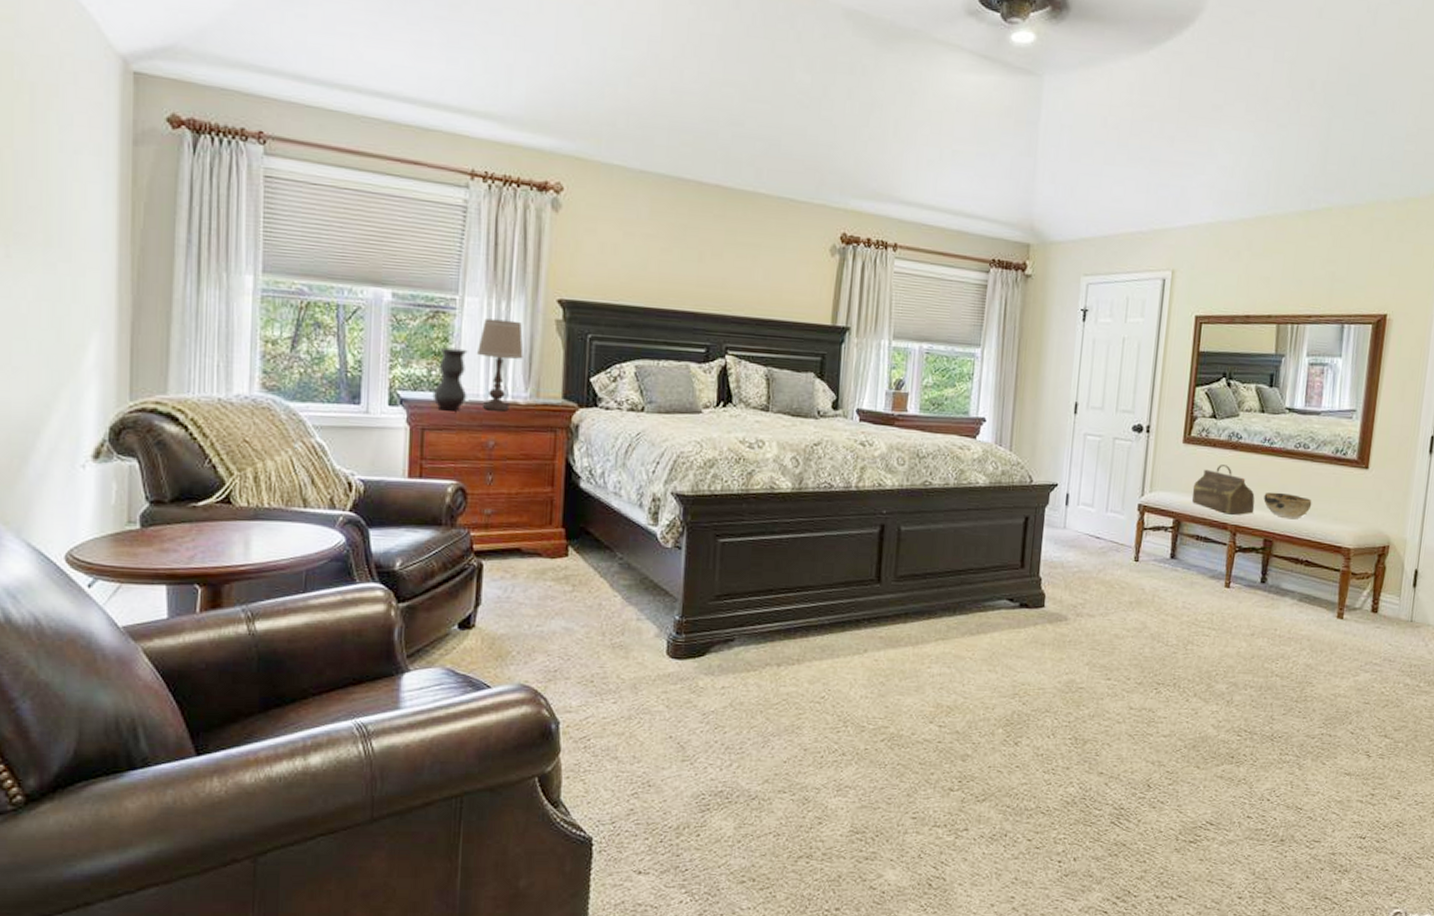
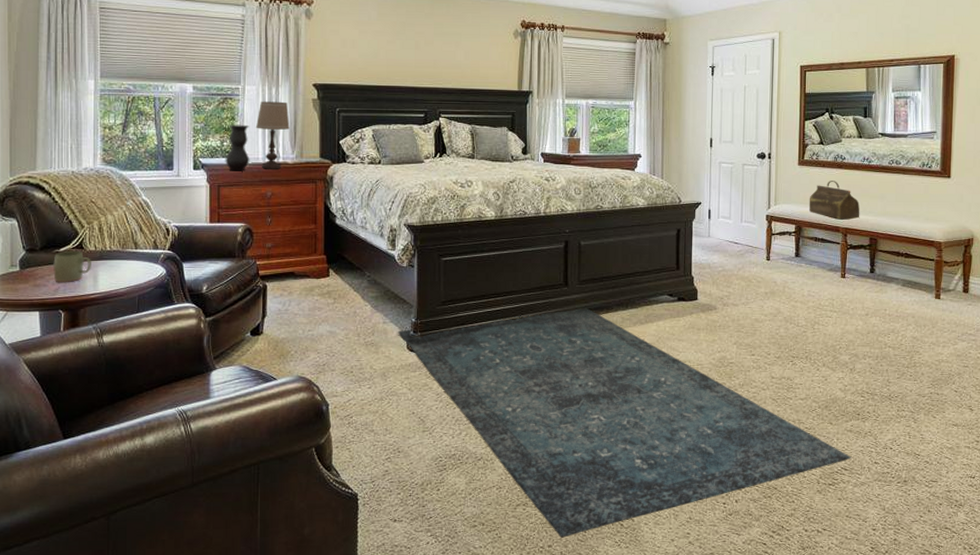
mug: none [188,505,242,548] -> present [53,250,91,282]
rug: none [655,612,1220,899] -> present [397,308,852,538]
decorative bowl: present [1263,492,1312,520] -> none [867,200,907,221]

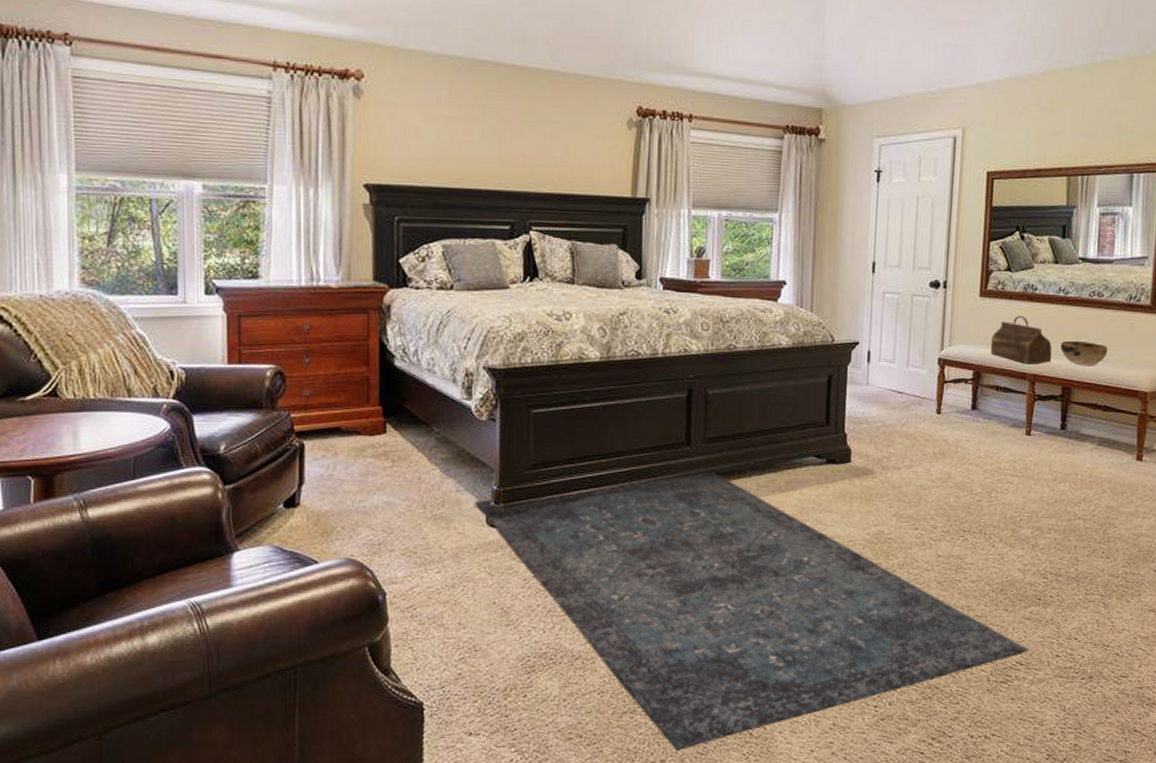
mug: present [53,250,91,282] -> none [17,399,70,440]
vase: present [225,124,250,171] -> none [247,235,281,297]
table lamp: present [255,101,290,169] -> none [287,206,333,295]
decorative bowl: none [867,200,907,221] -> present [1060,340,1108,366]

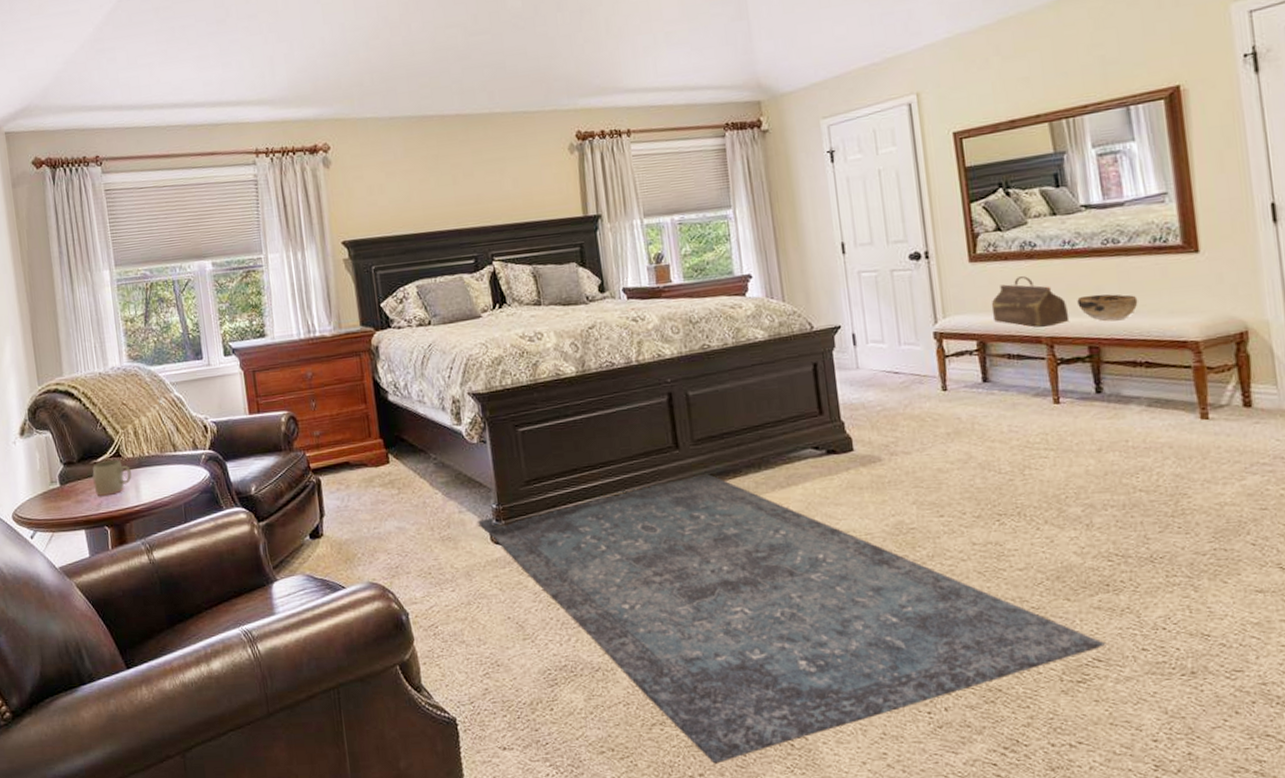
mug: none [17,399,70,440] -> present [92,459,132,496]

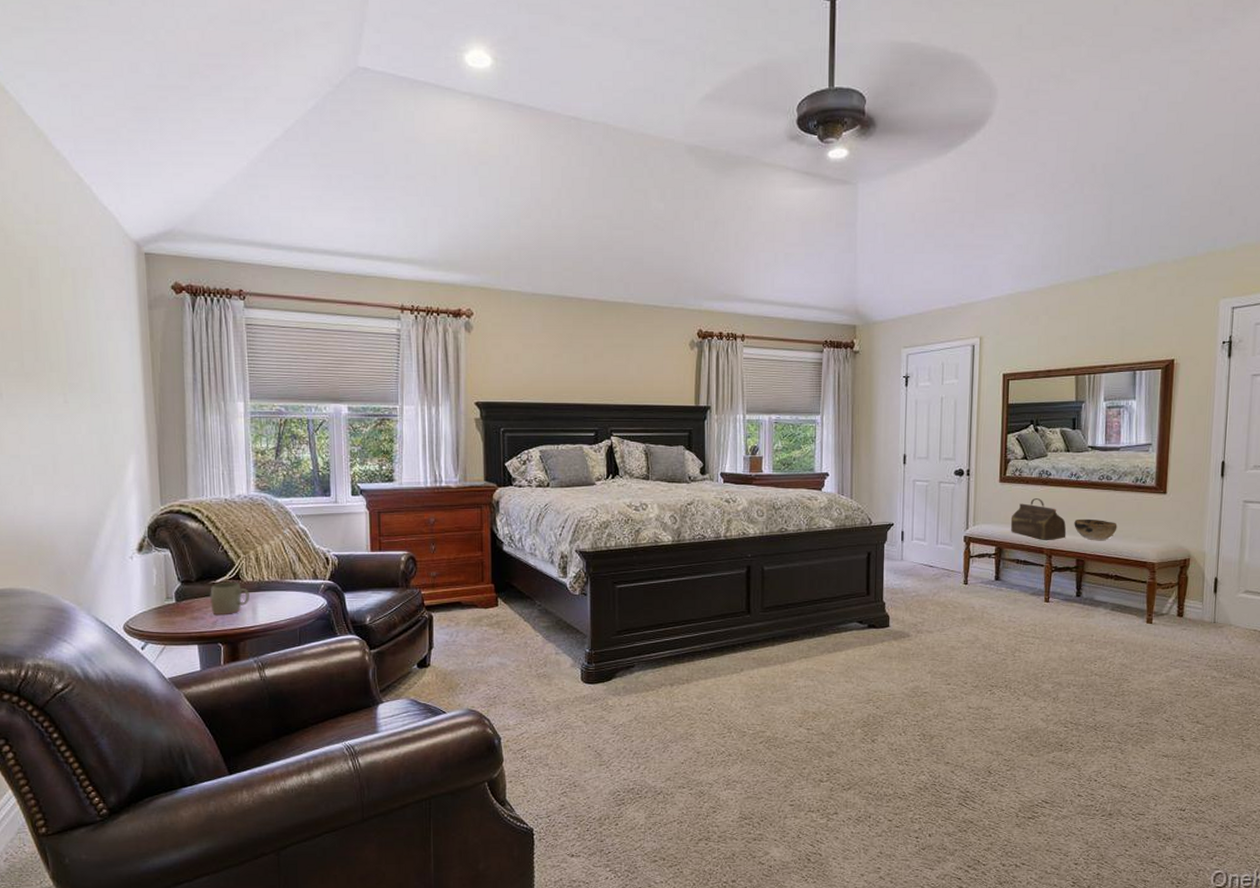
rug: present [476,474,1106,764] -> none [570,637,1053,873]

